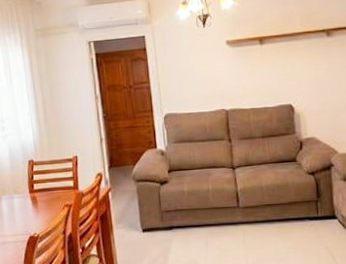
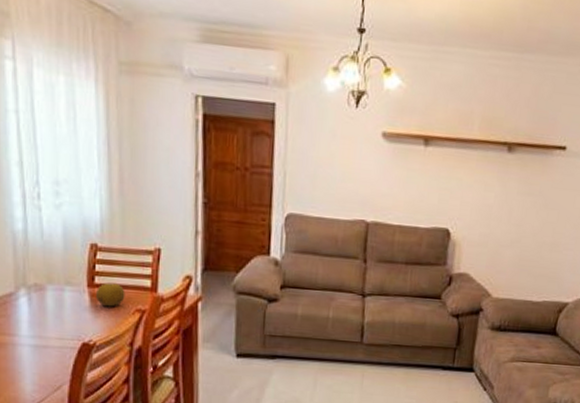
fruit: none [35,187,56,206] -> present [95,283,125,307]

